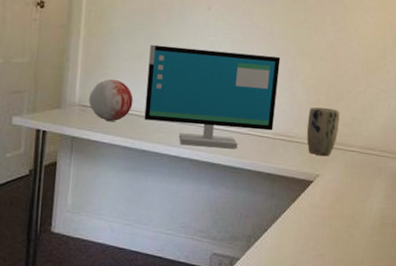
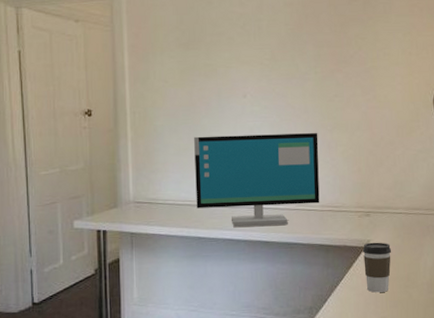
decorative orb: present [89,78,133,121] -> none [143,173,184,214]
plant pot: present [306,107,340,156] -> none [351,174,383,221]
coffee cup: none [309,177,340,229] -> present [362,242,392,293]

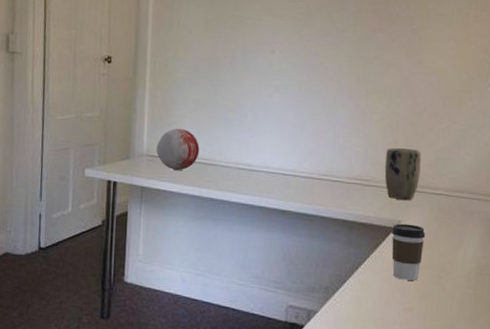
decorative orb: none [143,173,184,214] -> present [156,128,200,170]
computer monitor: present [194,132,320,228] -> none [211,91,351,194]
plant pot: none [351,174,383,221] -> present [384,147,421,200]

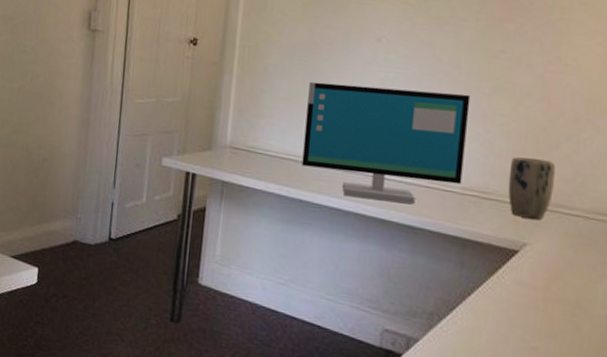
decorative orb: present [156,128,200,170] -> none [241,119,290,166]
computer monitor: none [211,91,351,194] -> present [301,81,471,204]
coffee cup: present [391,223,426,281] -> none [513,246,558,316]

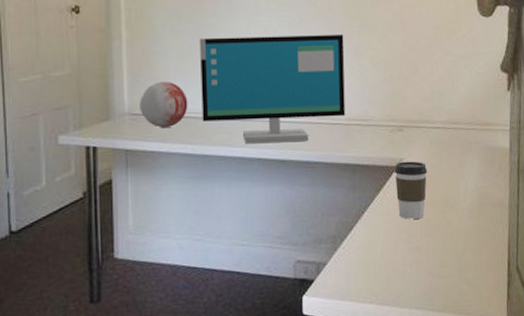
decorative orb: none [241,119,290,166] -> present [139,81,188,127]
plant pot: present [508,157,555,220] -> none [382,83,418,137]
coffee cup: none [513,246,558,316] -> present [394,161,428,219]

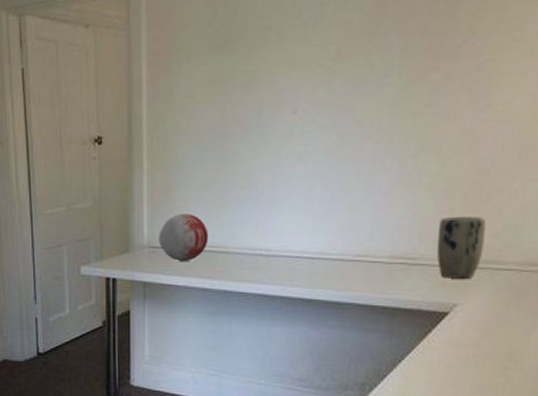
computer monitor: present [200,33,346,144] -> none [223,158,395,281]
plant pot: none [382,83,418,137] -> present [436,216,486,279]
coffee cup: present [394,161,428,219] -> none [443,307,489,373]

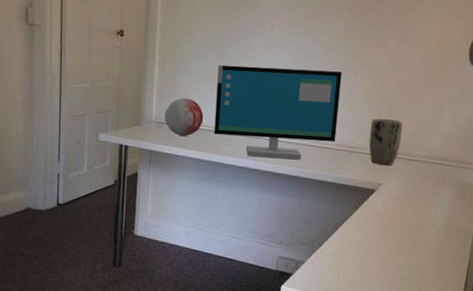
computer monitor: none [223,158,395,281] -> present [214,64,342,159]

